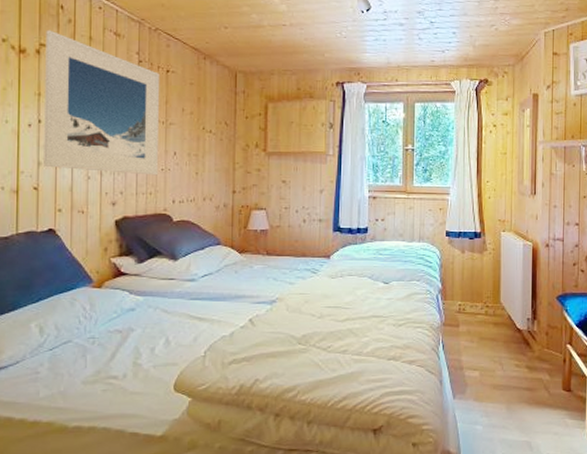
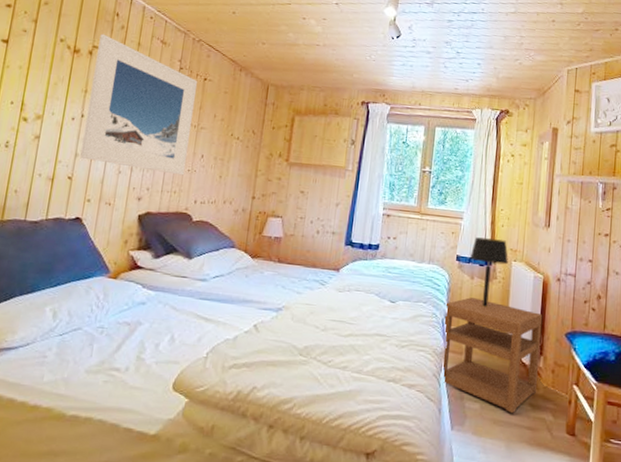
nightstand: none [437,270,534,378] -> present [443,296,543,414]
table lamp: none [460,211,498,279] -> present [470,237,509,307]

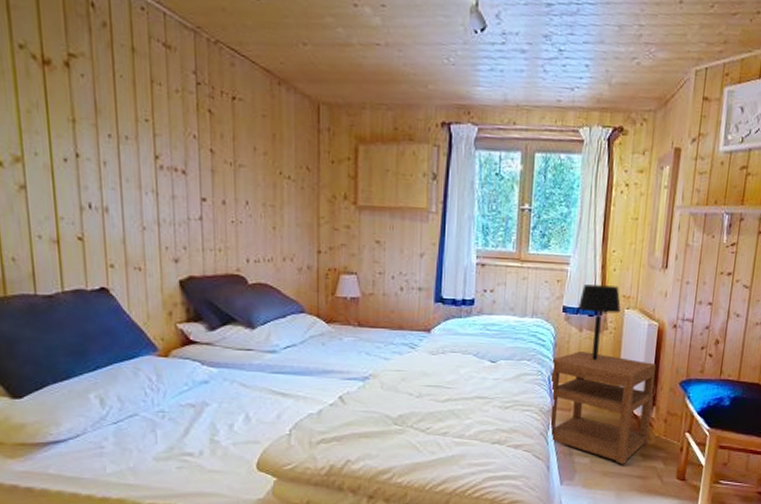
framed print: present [80,33,198,176] -> none [75,35,229,229]

